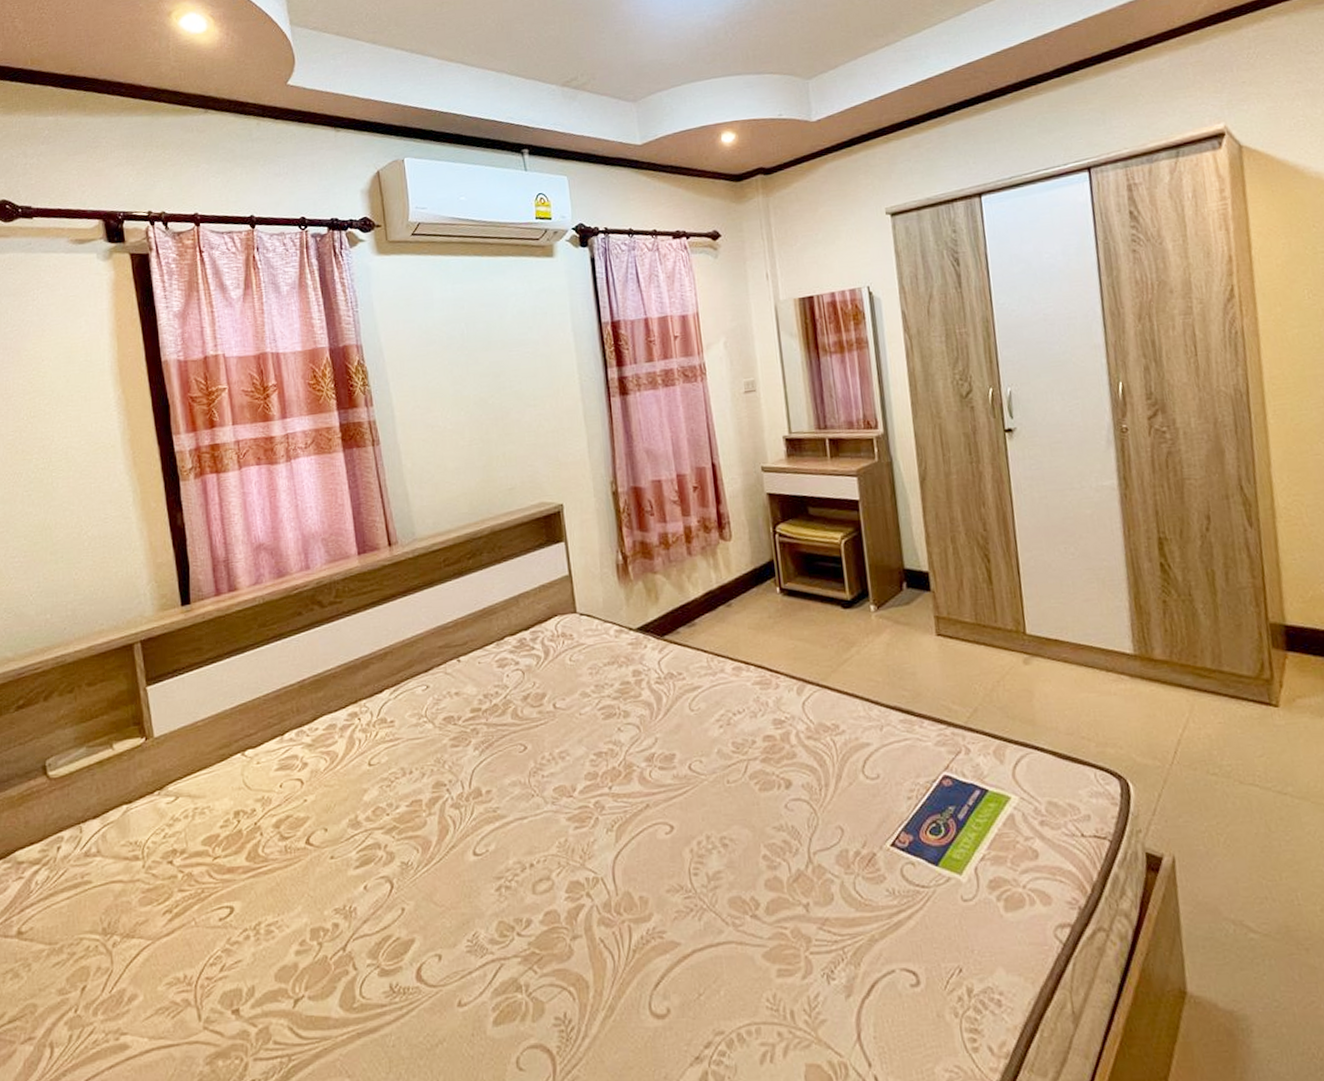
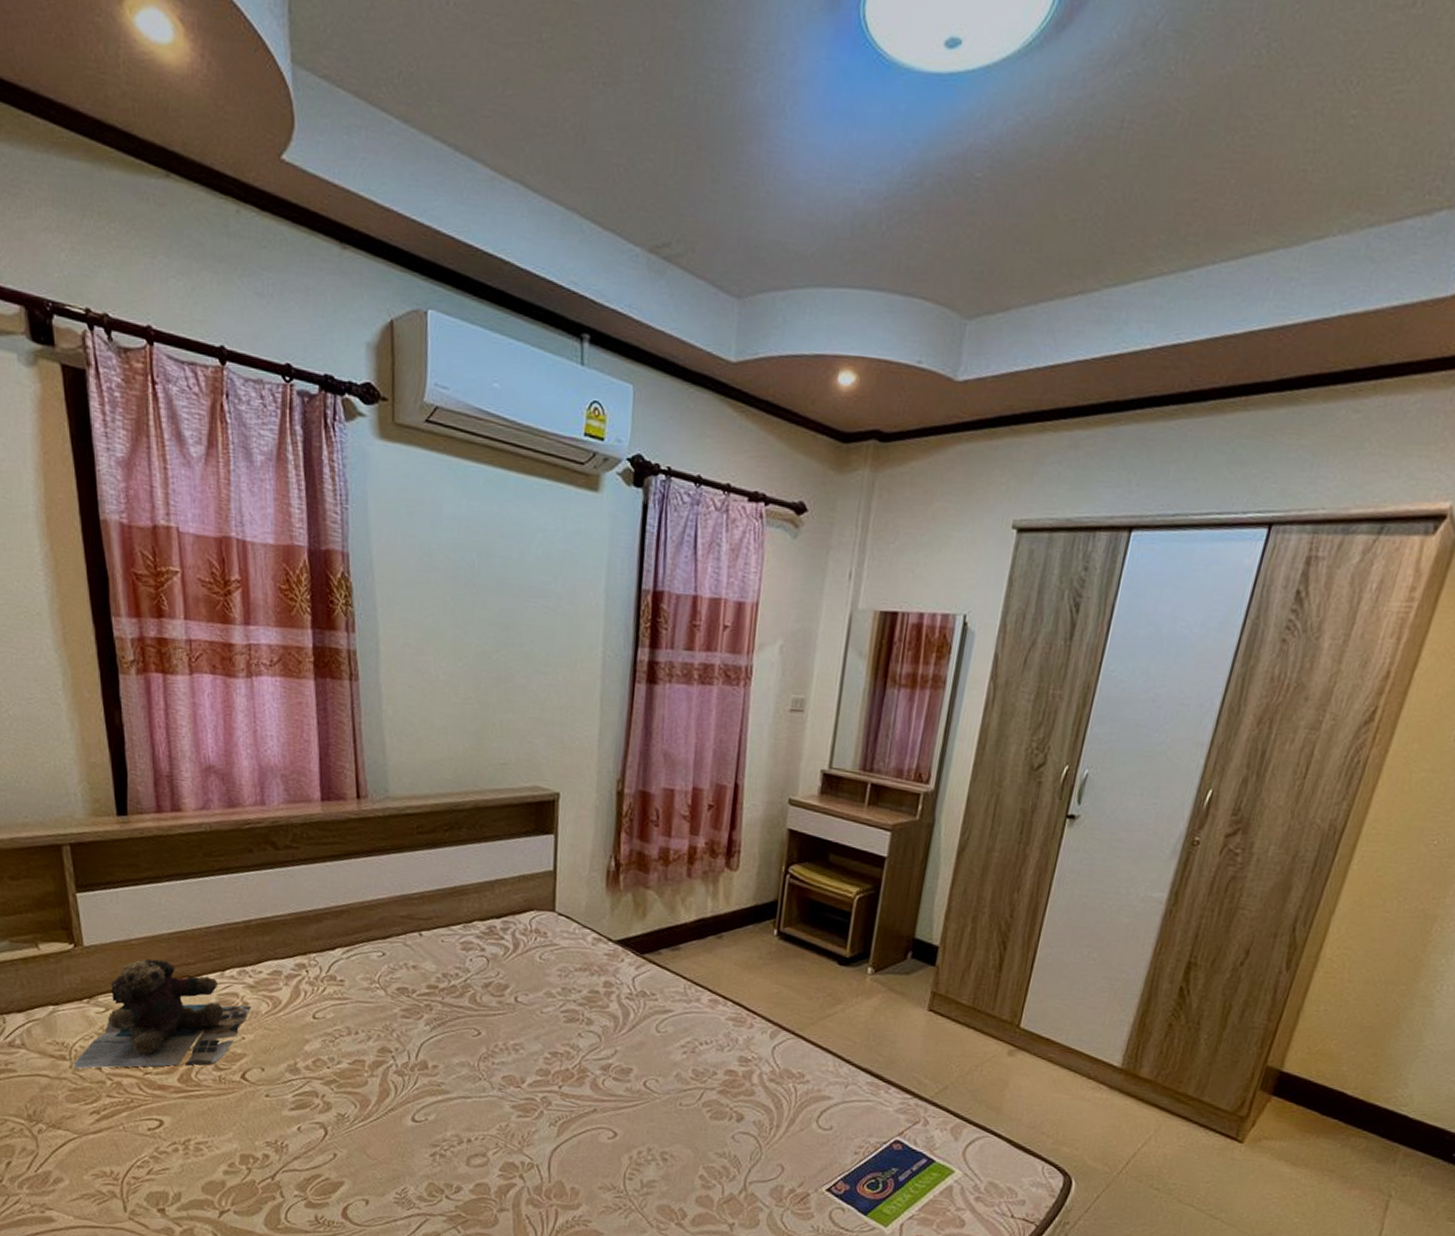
teddy bear: none [147,736,311,867] -> present [74,958,252,1069]

